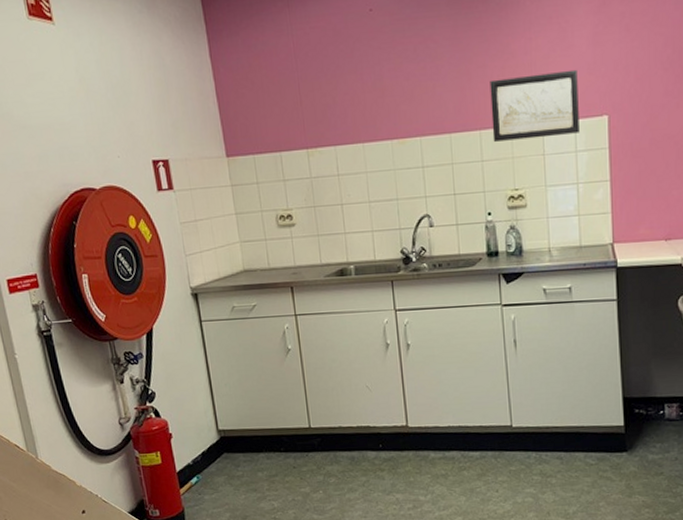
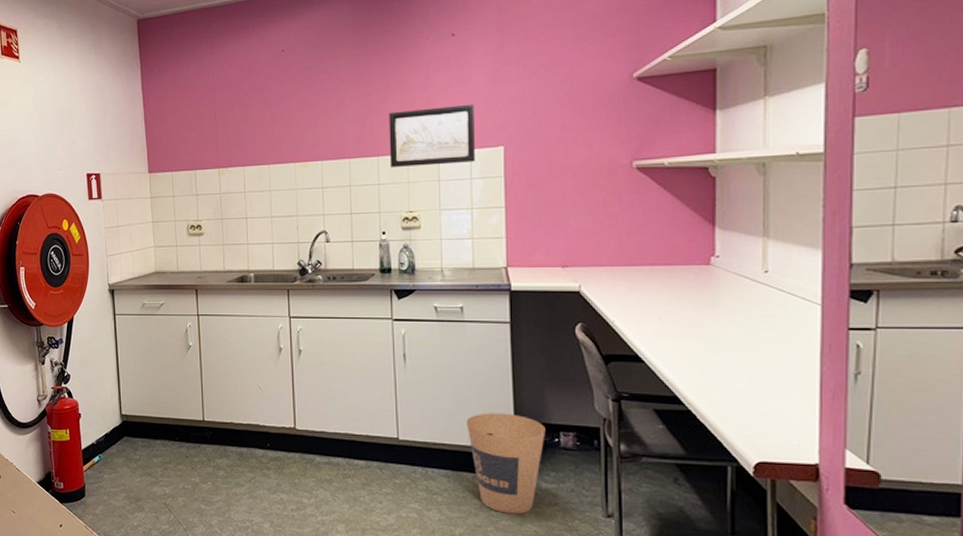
trash can: none [577,390,652,488] -> present [466,413,546,515]

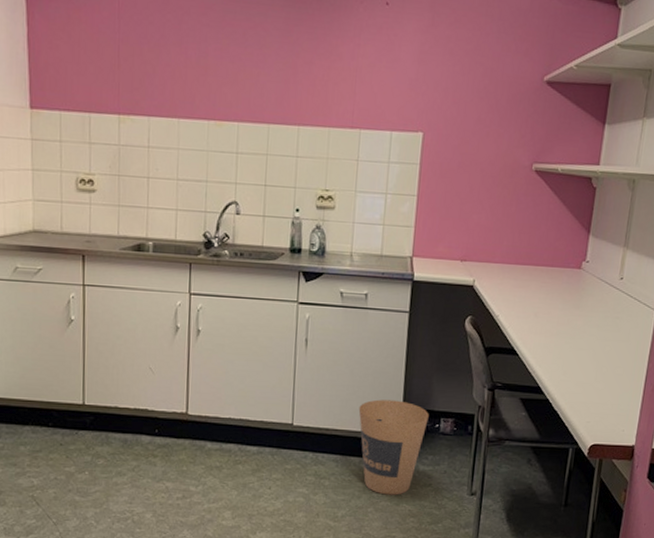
wall art: present [389,104,475,167] -> none [310,78,400,145]

